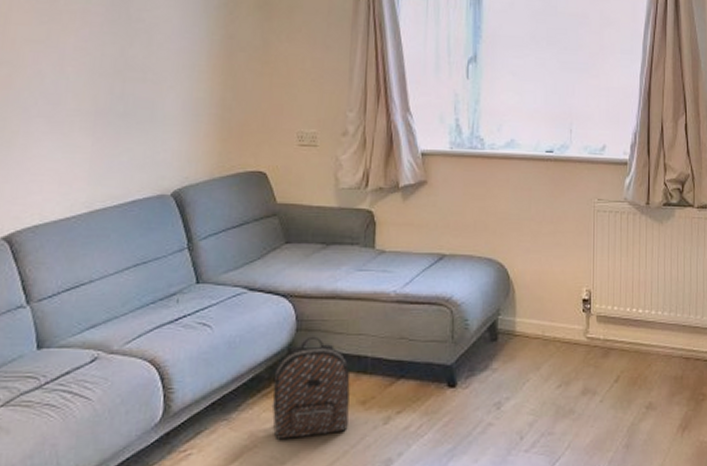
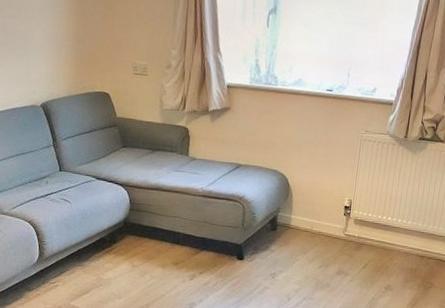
backpack: present [271,336,350,439] -> none [112,215,167,283]

